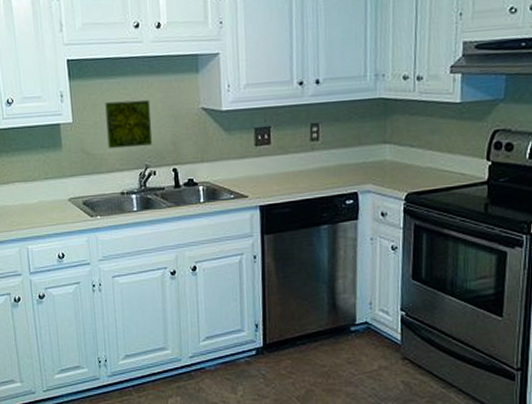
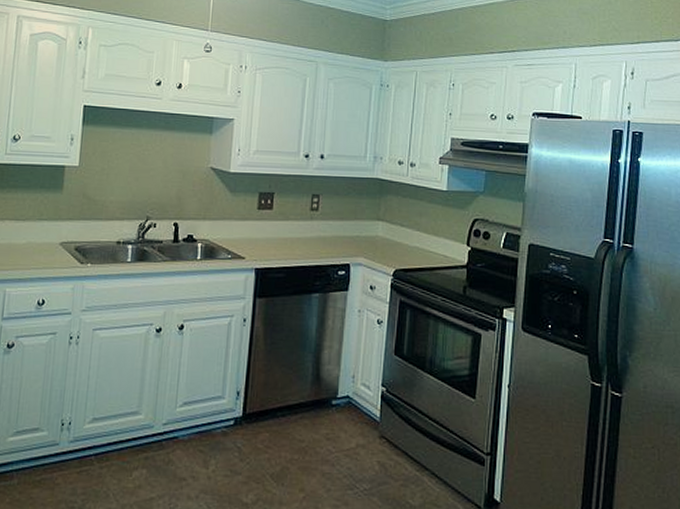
decorative tile: present [105,99,152,149] -> none [111,151,161,198]

